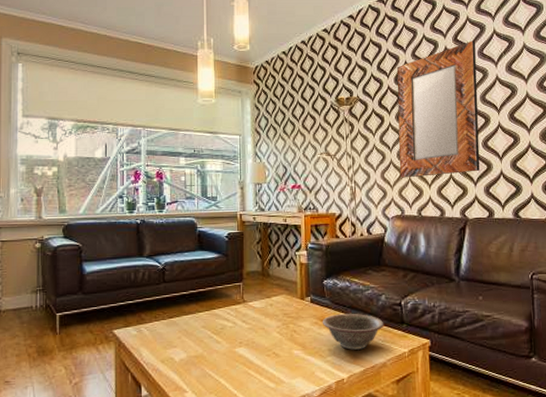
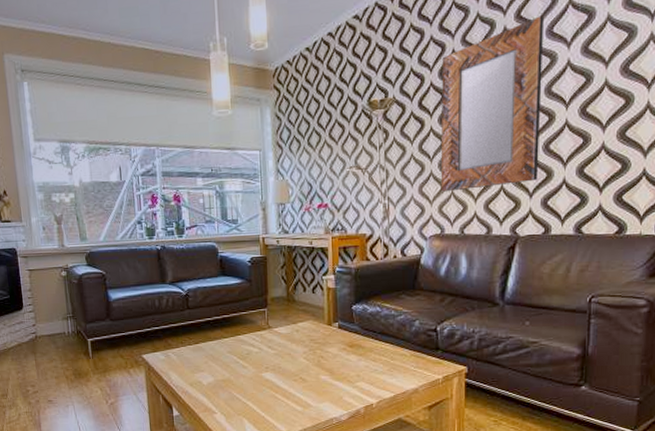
decorative bowl: present [322,313,384,350] -> none [350,339,417,376]

